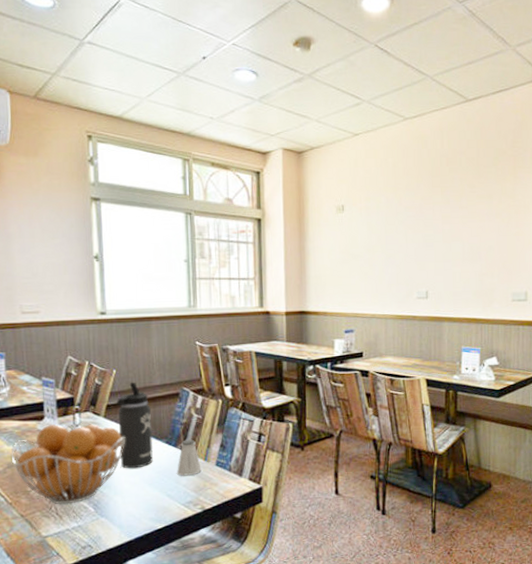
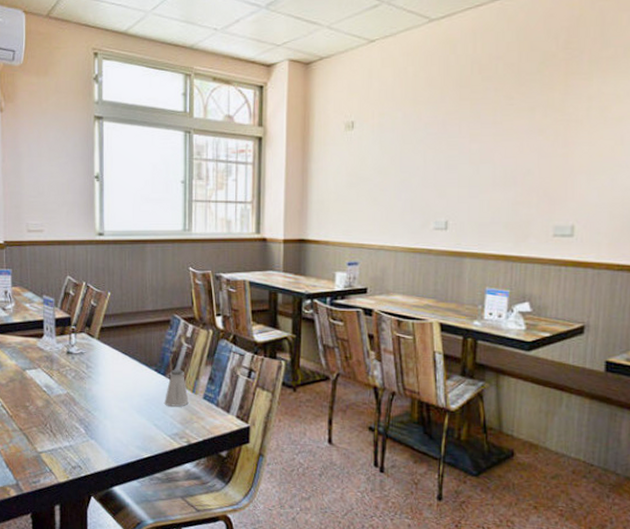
fruit basket: present [11,424,126,505] -> none [13,343,117,423]
thermos bottle: present [117,382,153,469] -> none [110,305,143,394]

